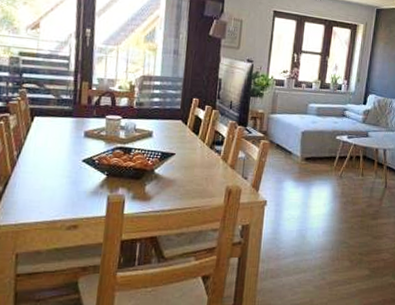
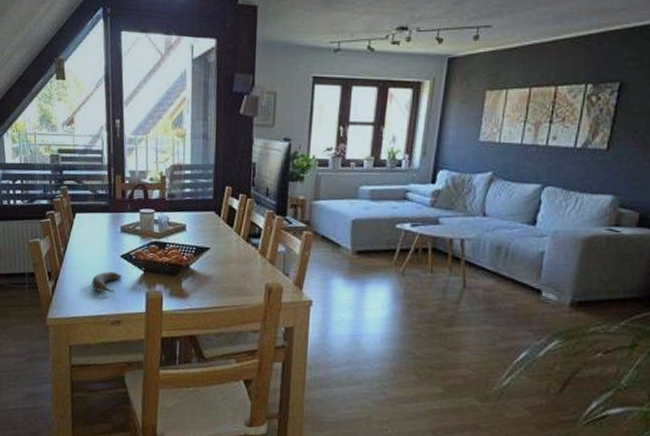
banana: none [47,176,82,197] -> present [92,271,122,293]

